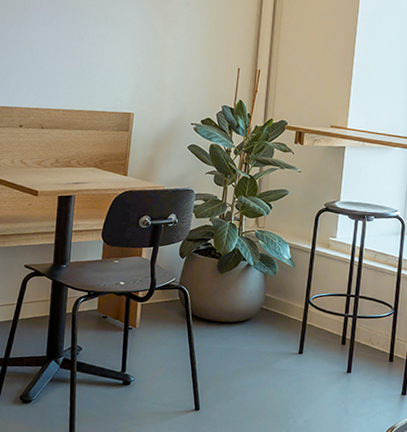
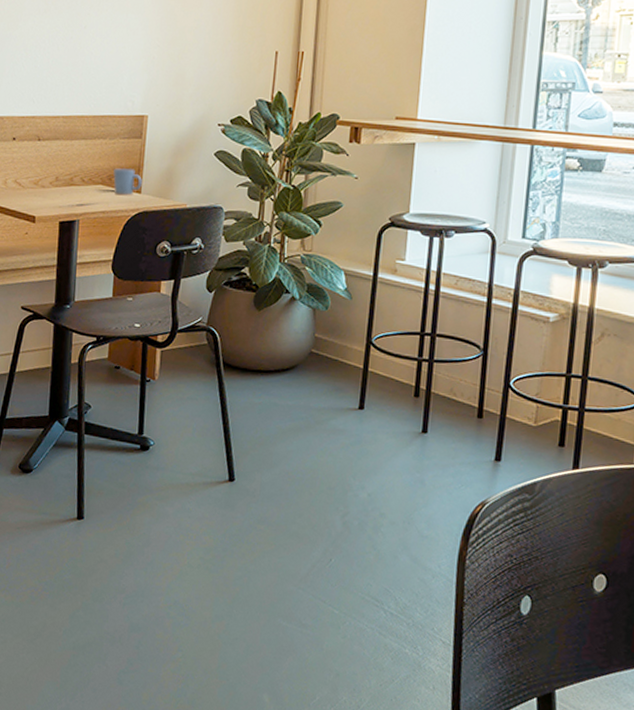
mug: none [104,154,128,178] -> present [113,168,142,196]

